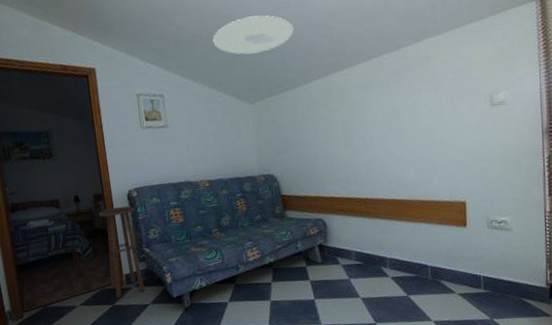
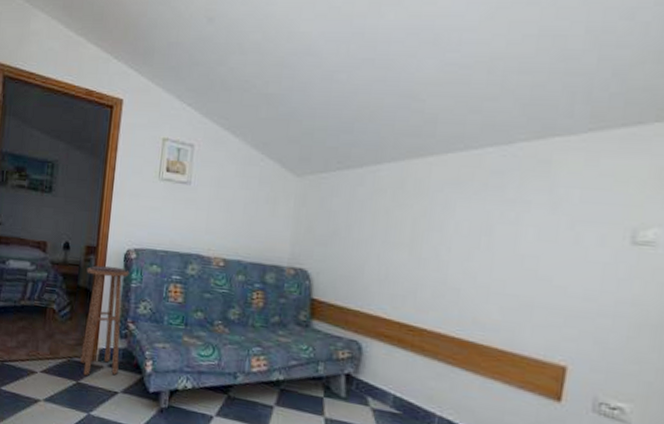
ceiling light: present [213,15,294,55] -> none [268,69,374,116]

